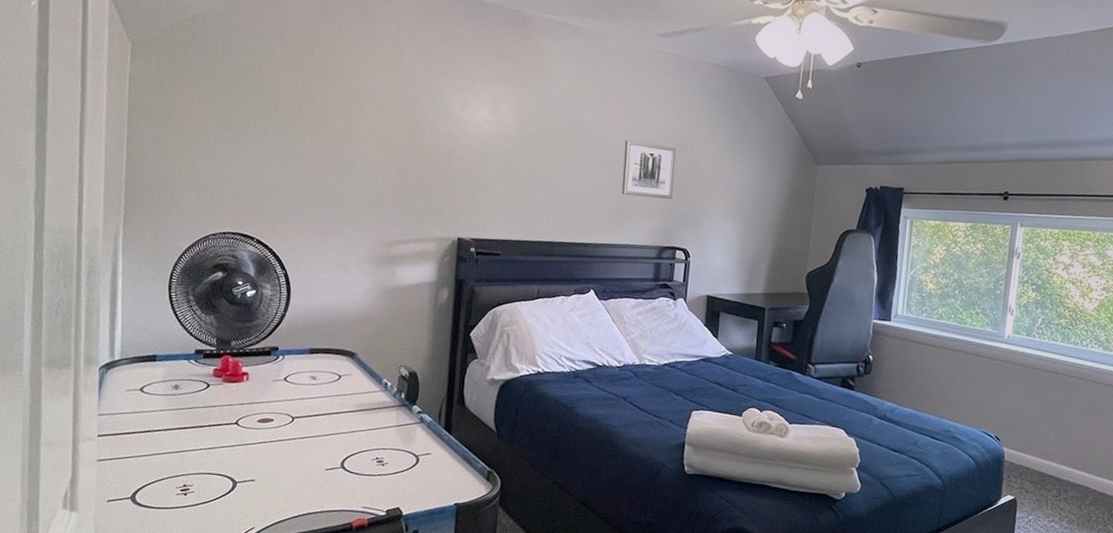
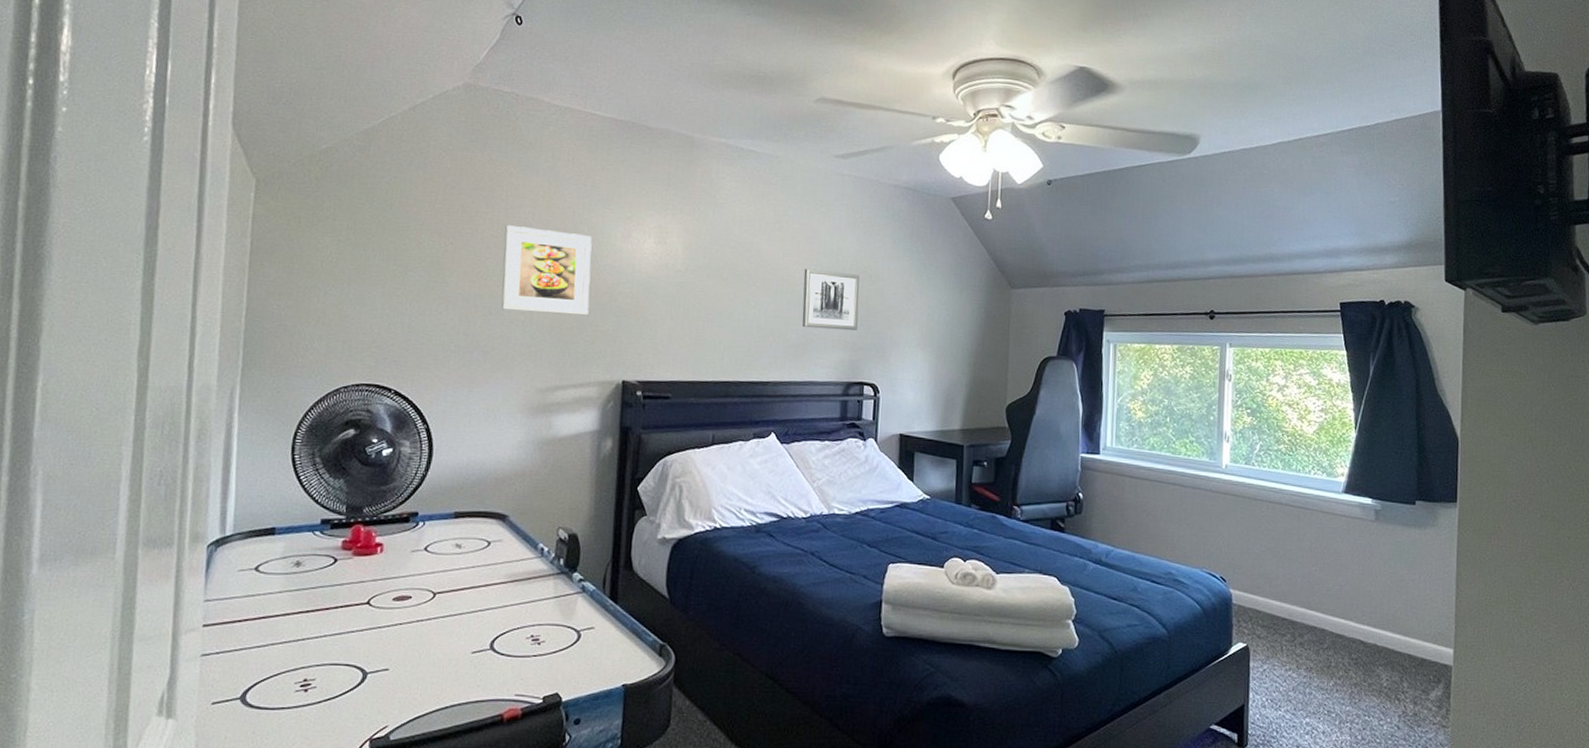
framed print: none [350,91,432,178] -> present [501,224,592,316]

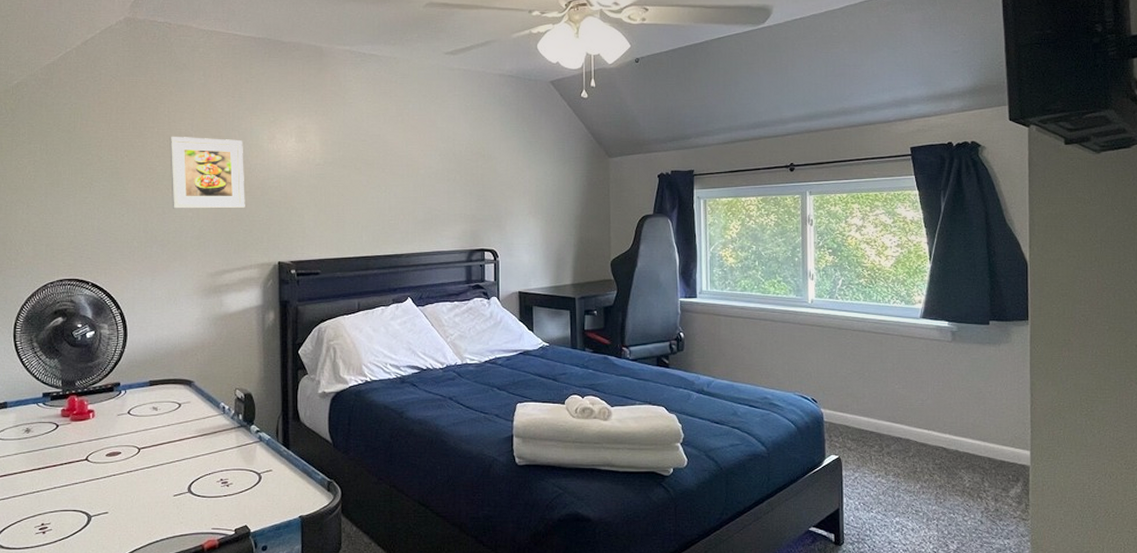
wall art: present [802,268,860,330] -> none [426,153,475,205]

